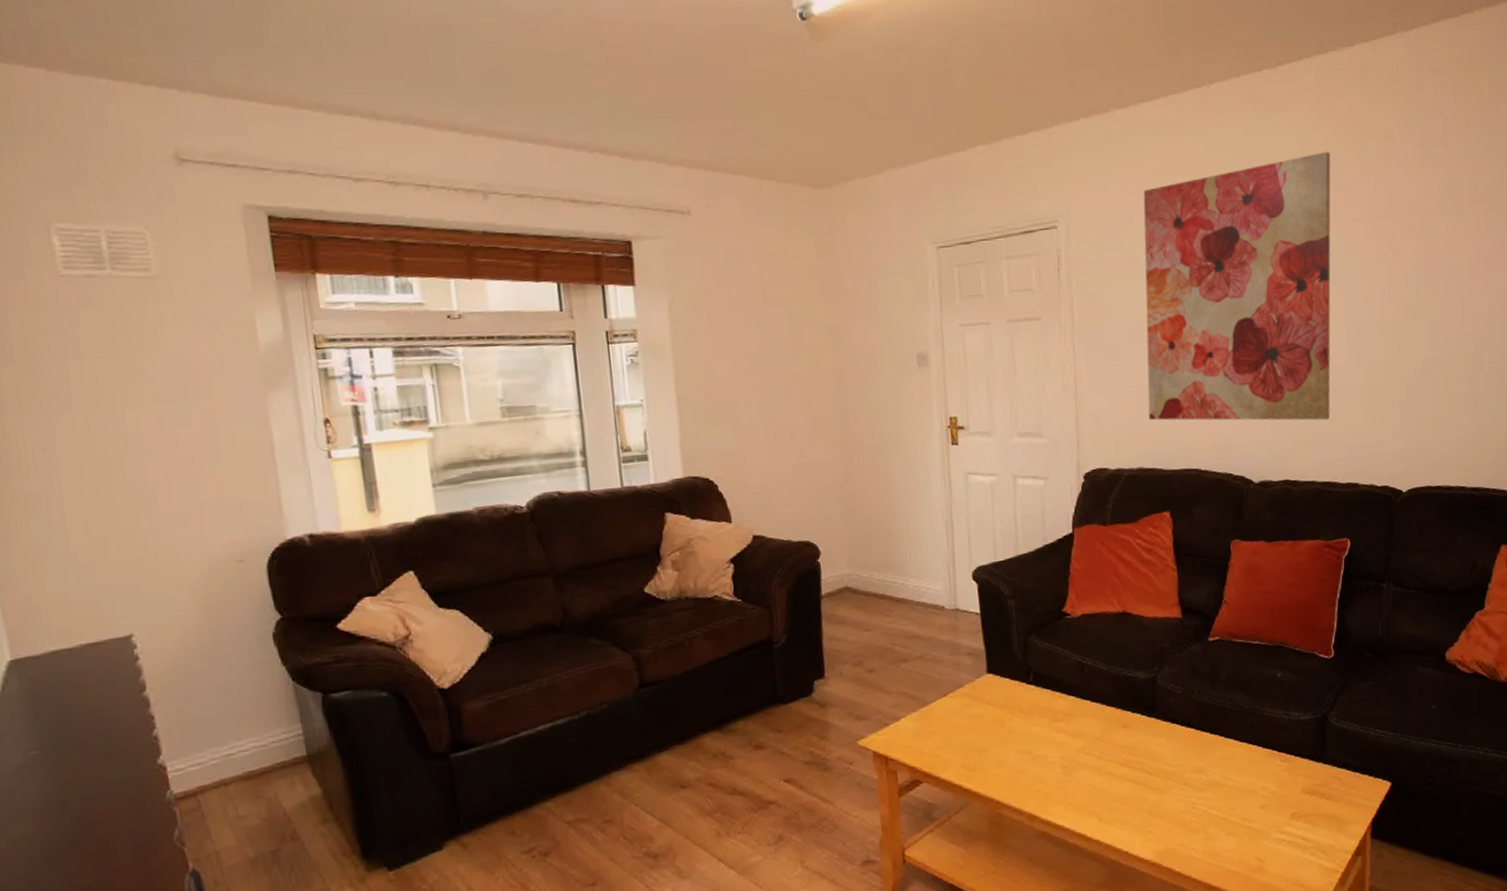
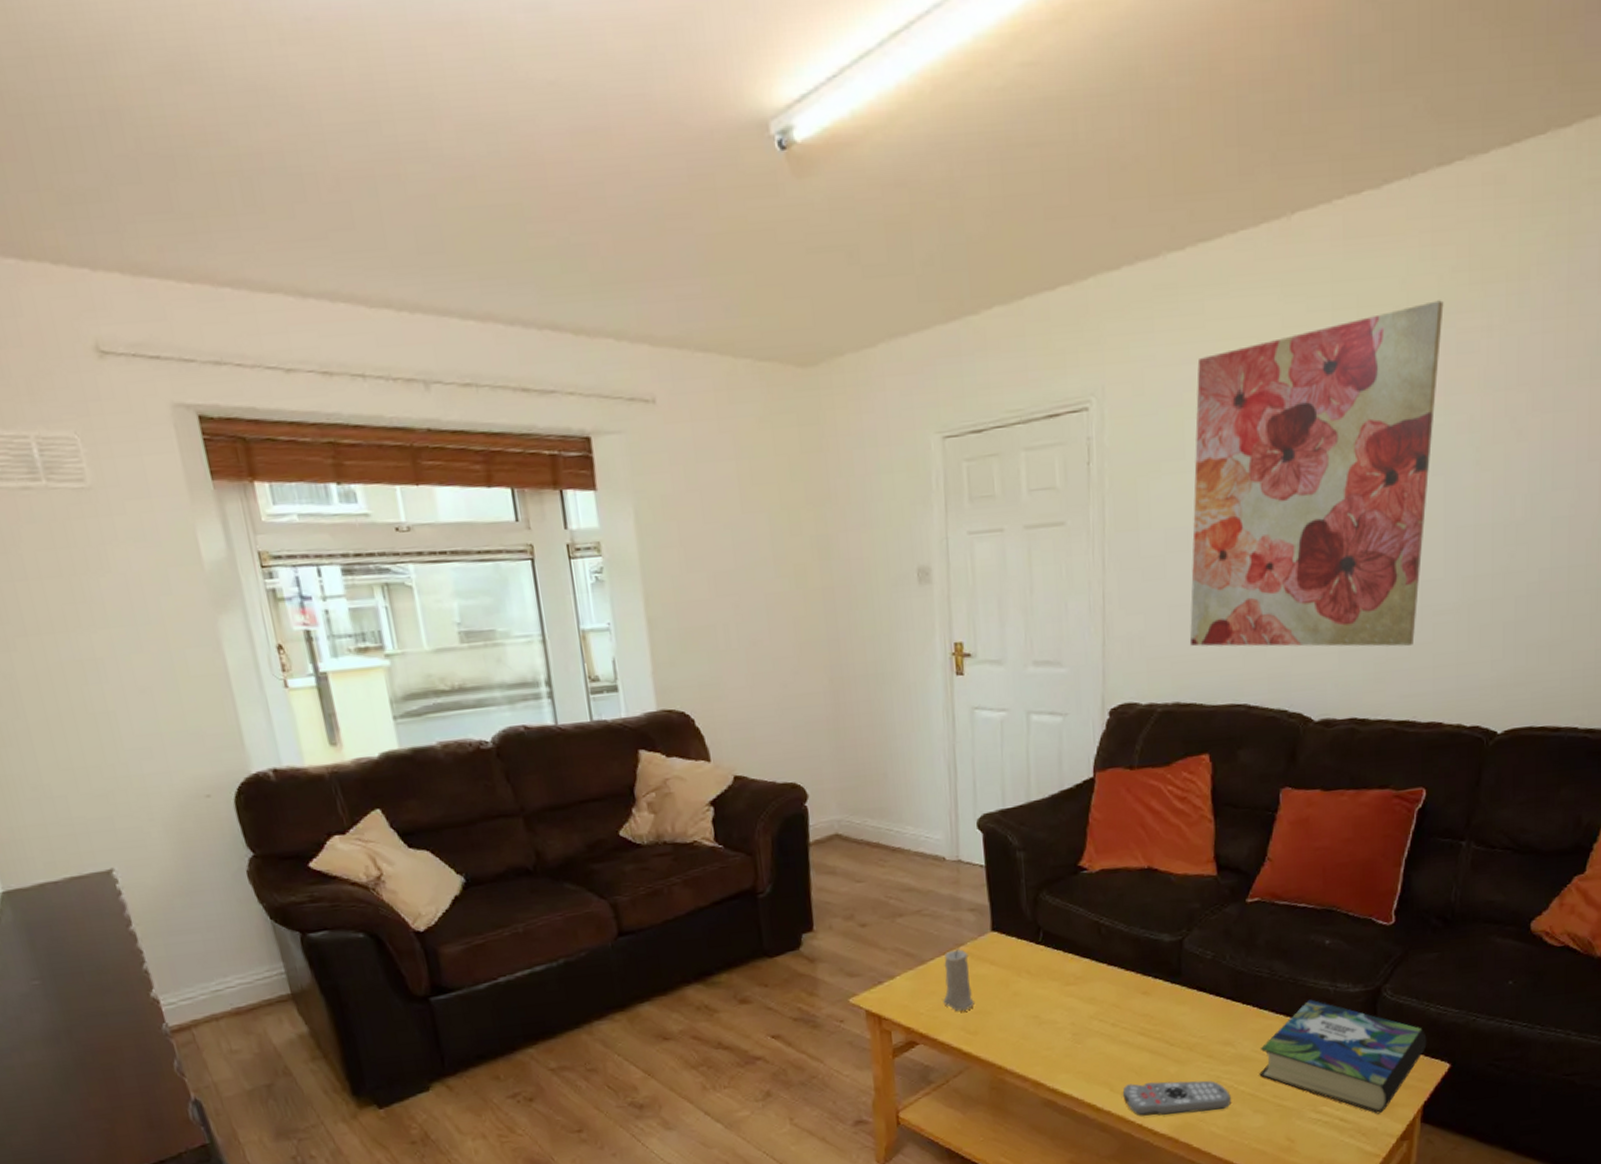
candle: none [944,688,973,750] -> present [943,946,974,1011]
remote control: none [1109,807,1206,844] -> present [1122,1080,1231,1116]
book: none [1229,727,1370,832] -> present [1259,999,1427,1114]

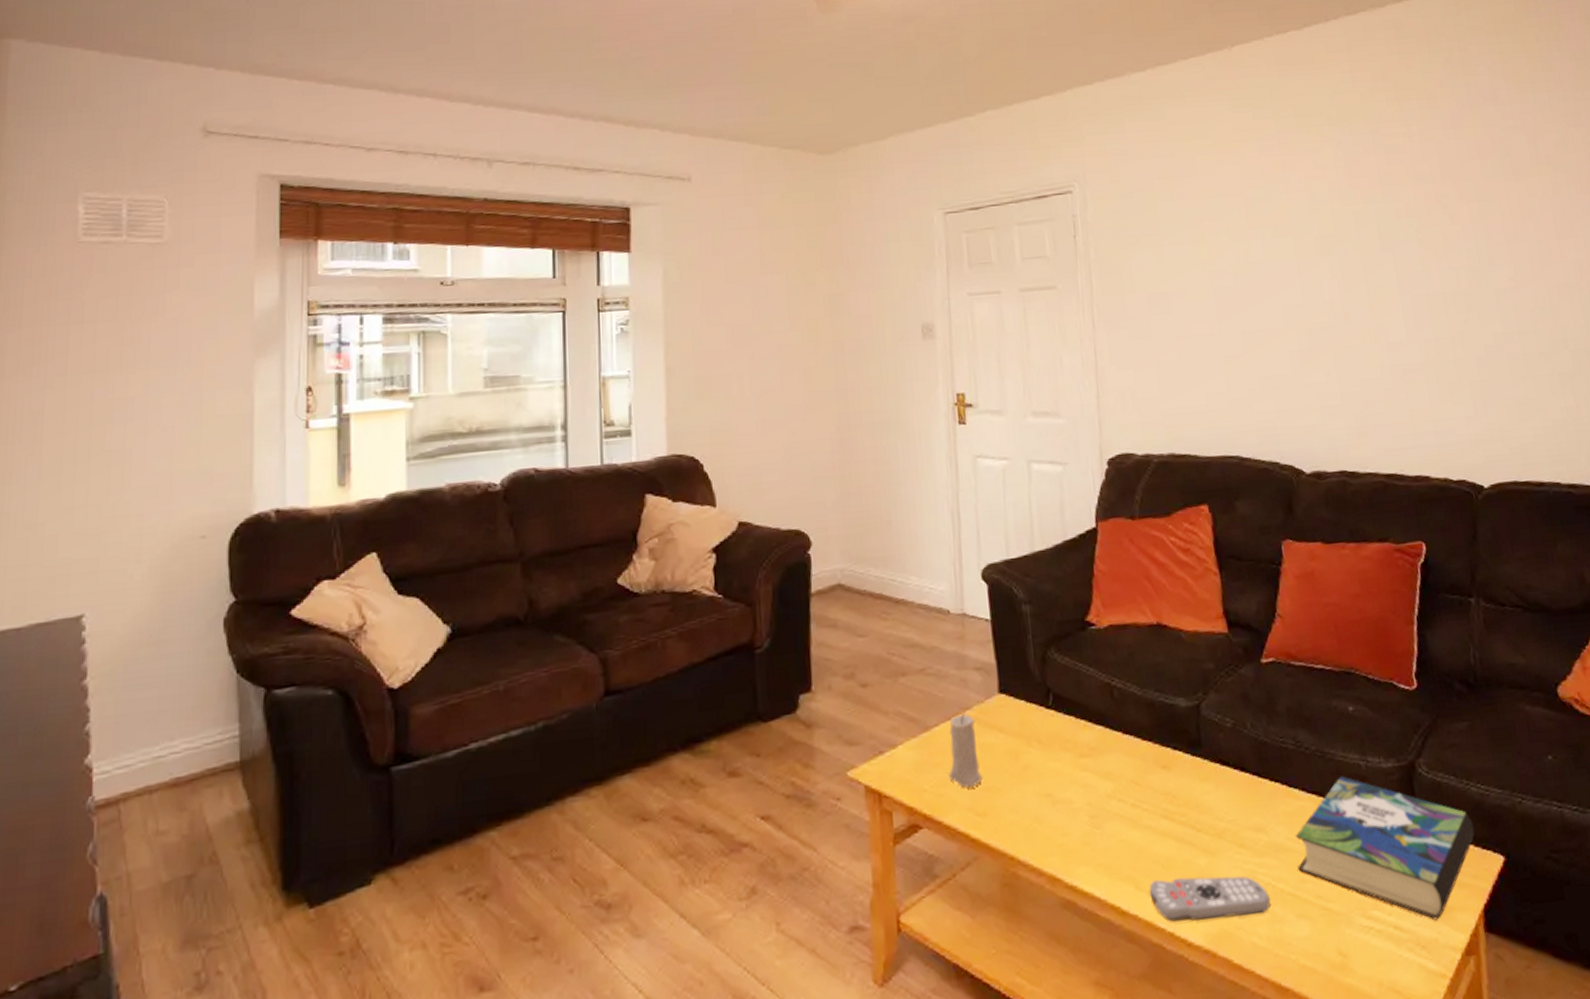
wall art: present [1189,300,1444,647] -> none [1164,112,1390,403]

